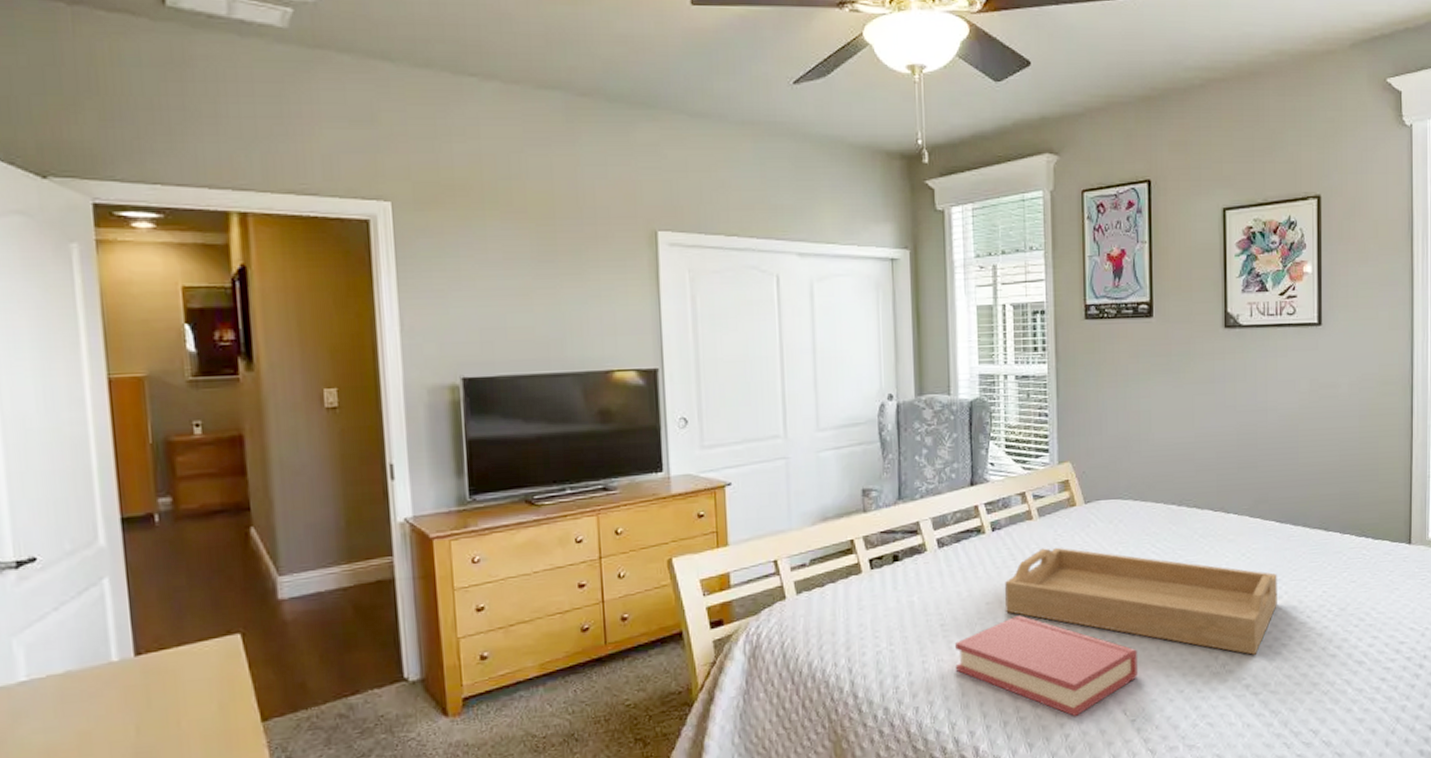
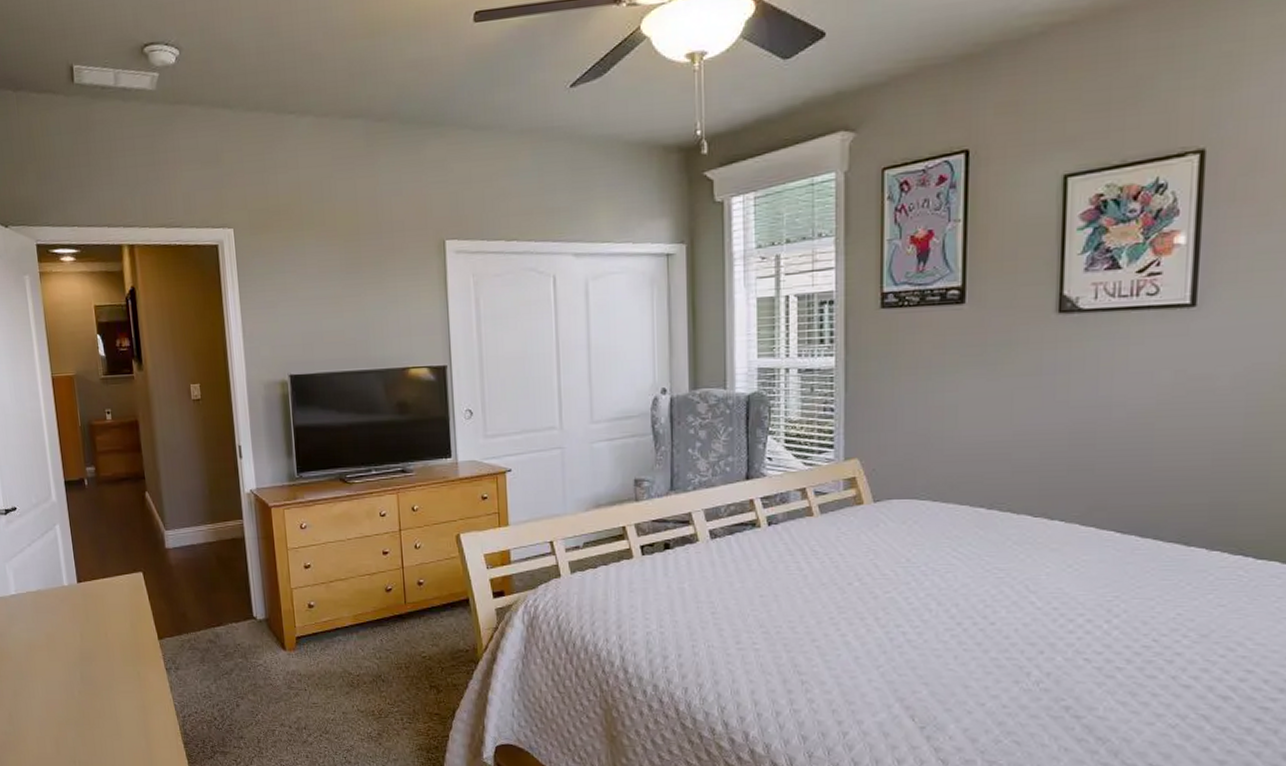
hardback book: present [955,615,1137,717] -> none [726,610,930,717]
serving tray: present [1005,547,1277,655] -> none [781,545,1114,675]

